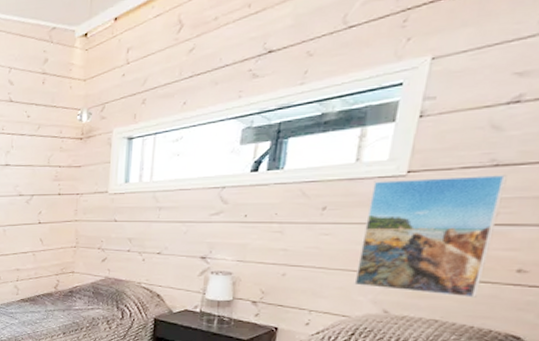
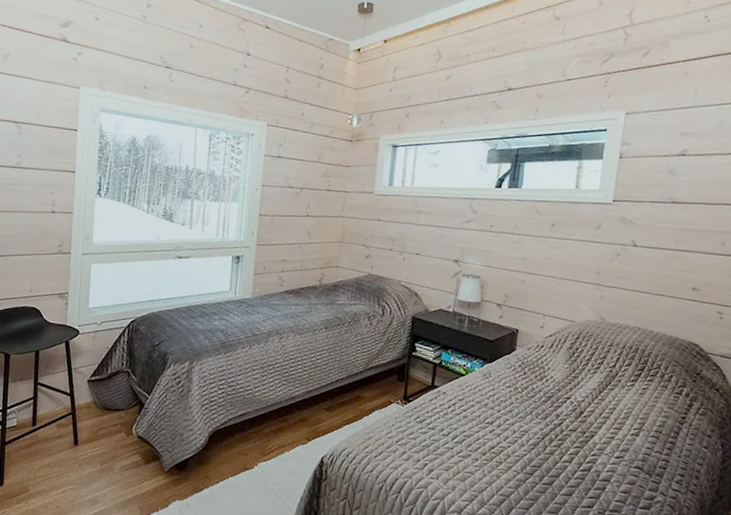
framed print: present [354,173,507,298] -> none [577,206,681,310]

